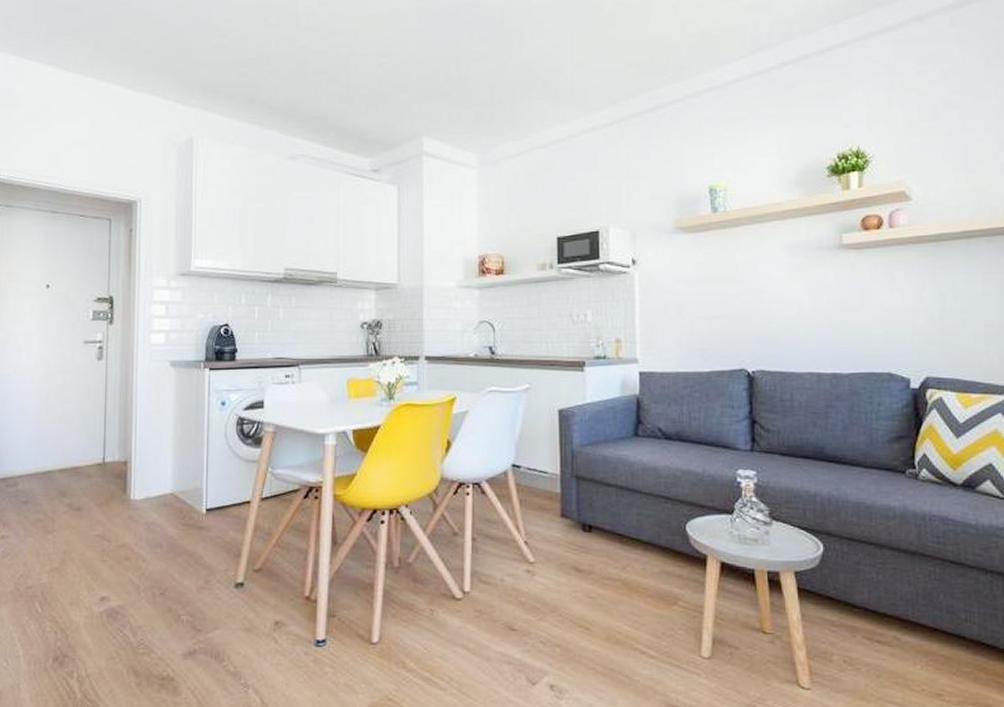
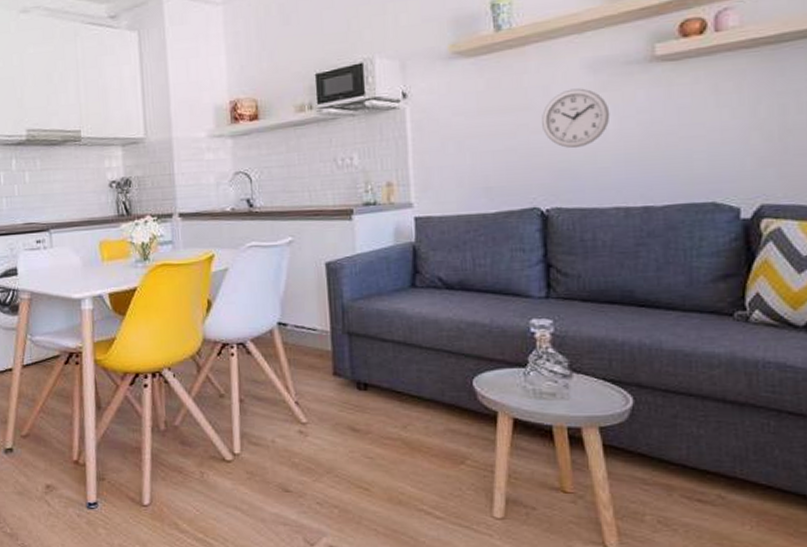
wall clock: none [750,267,806,319] -> present [542,88,610,149]

